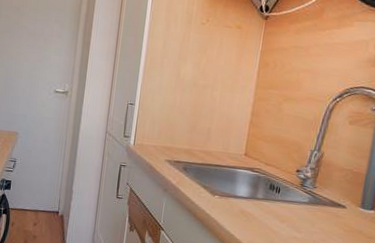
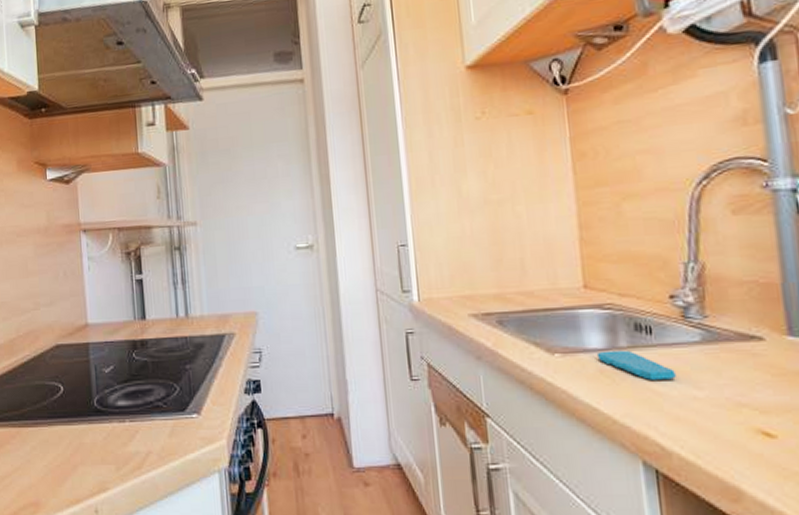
sponge: none [241,198,288,224] -> present [596,350,678,380]

